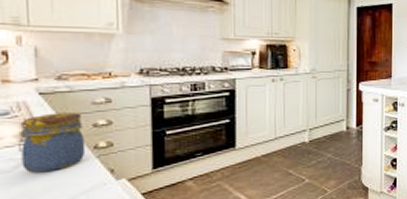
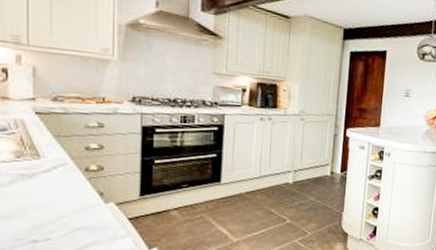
jar: present [17,113,86,173] -> none [13,133,78,190]

